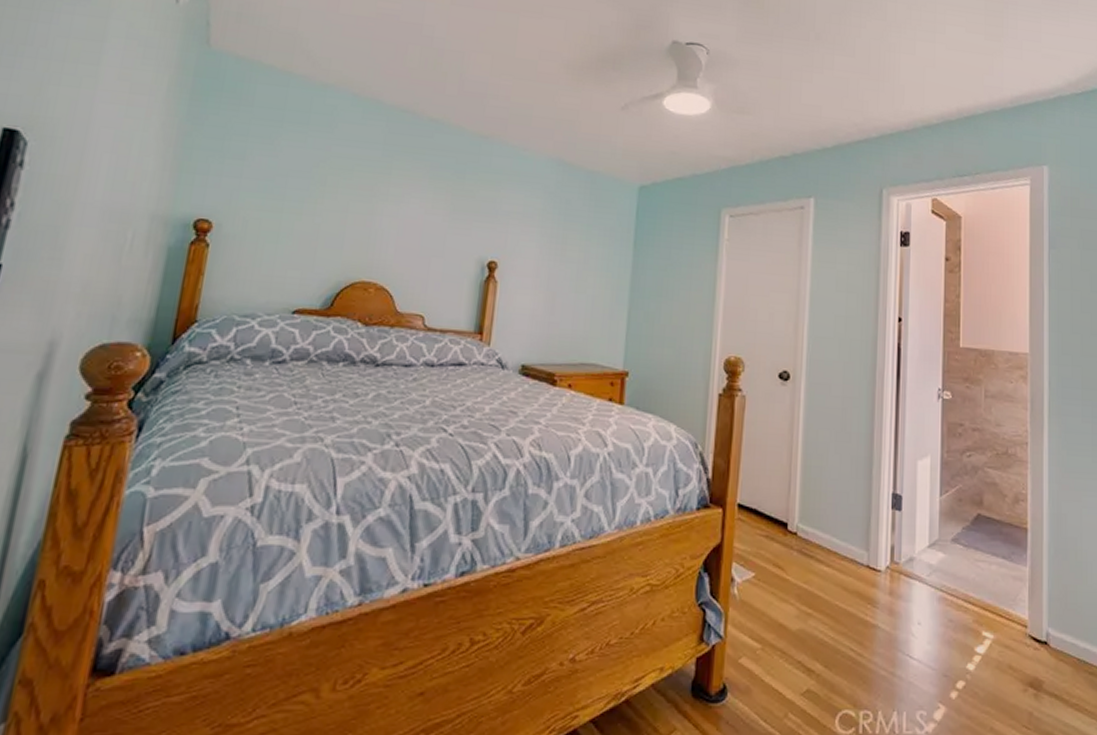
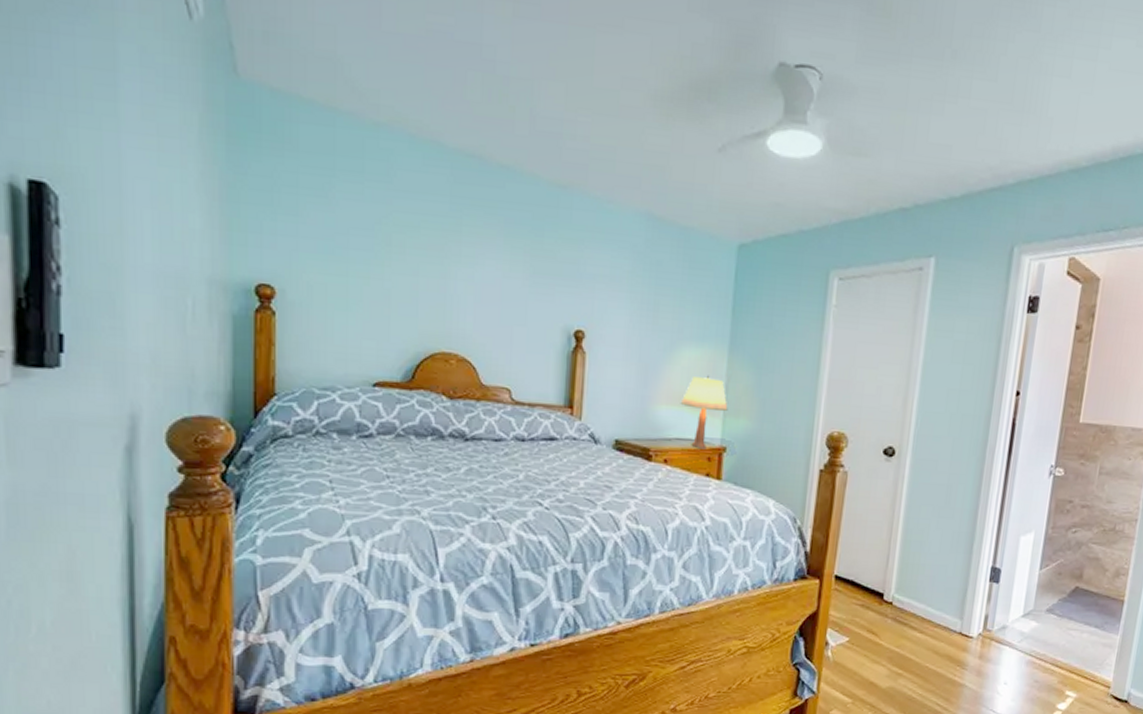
table lamp: none [585,302,630,374] -> present [680,375,728,450]

